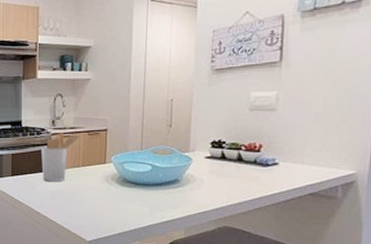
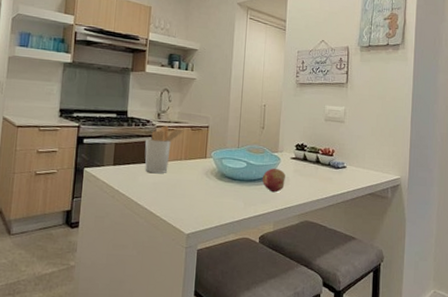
fruit: none [170,169,198,197] -> present [262,168,285,193]

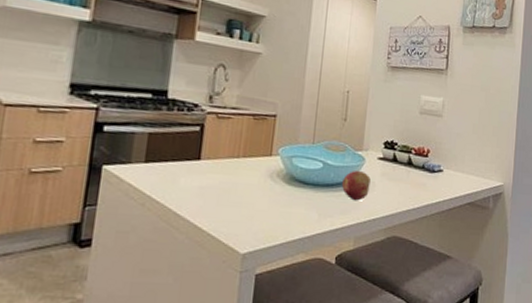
utensil holder: present [144,125,185,173] -> none [188,111,246,174]

